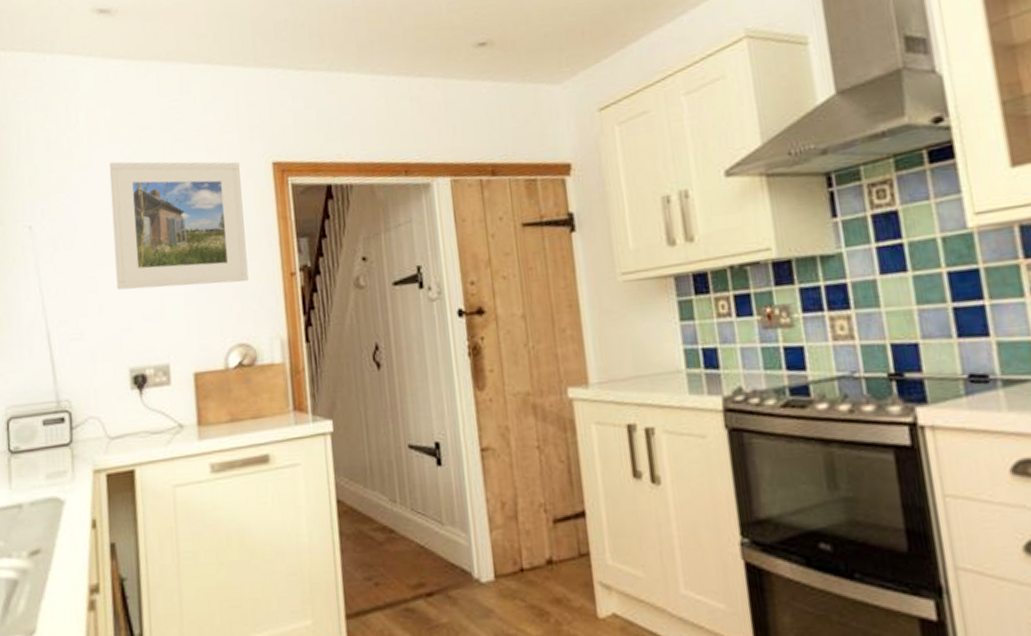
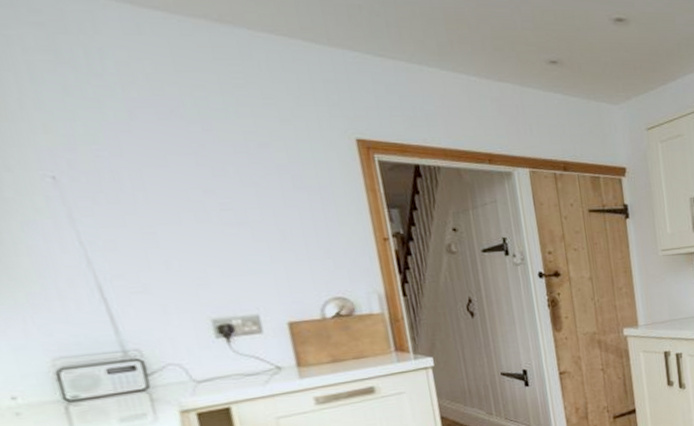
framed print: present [109,161,249,290] -> none [156,119,340,247]

